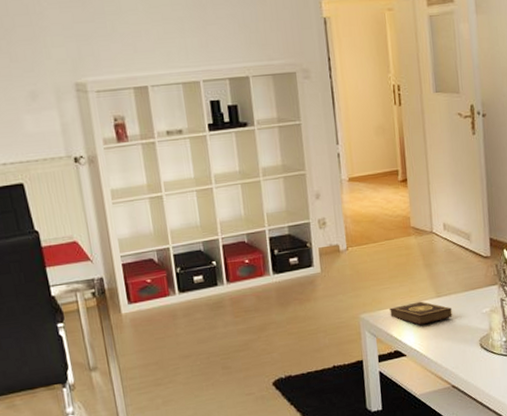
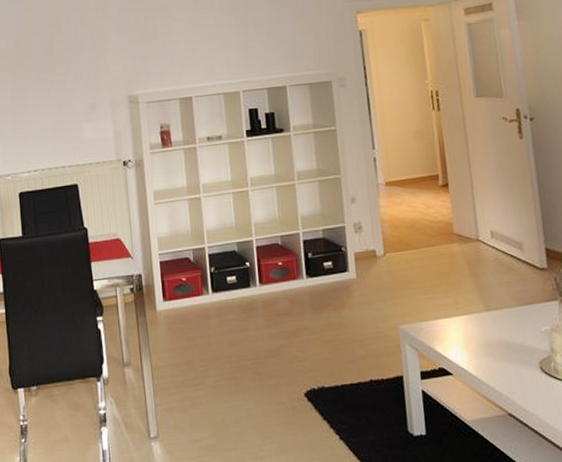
book: present [388,301,453,325] -> none [431,314,506,341]

